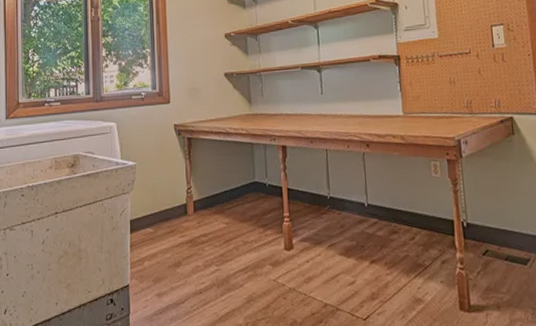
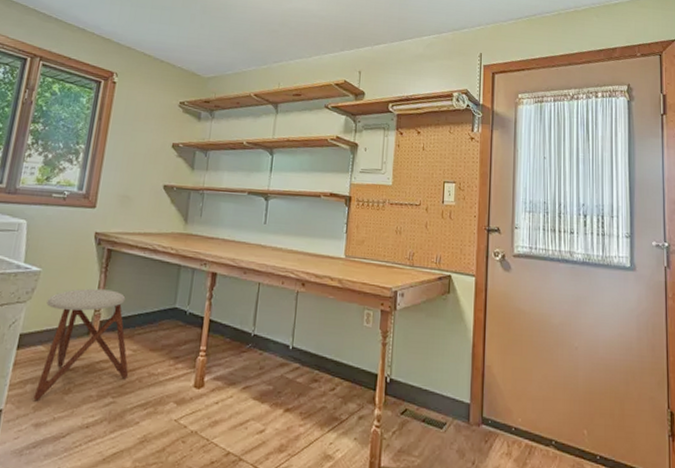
stool: none [146,173,227,274] -> present [33,288,129,400]

